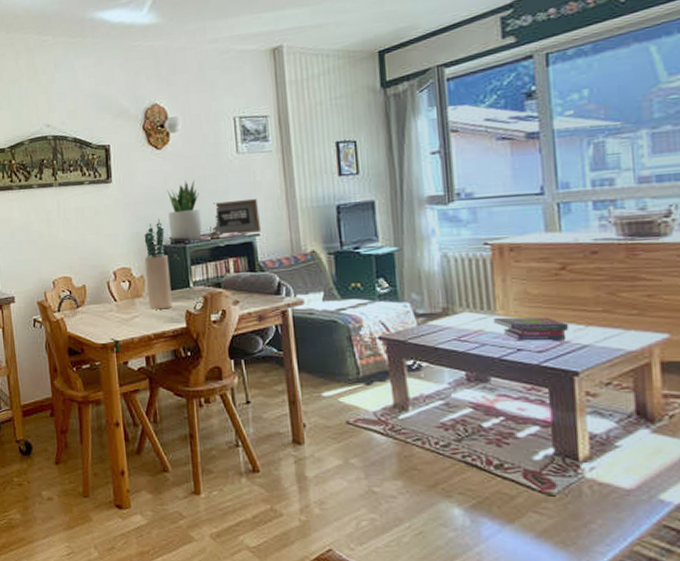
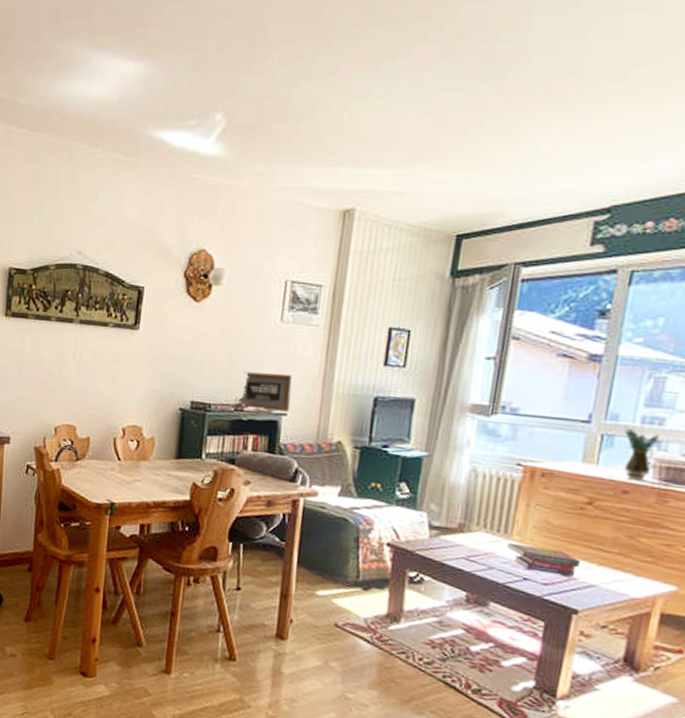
vase: present [144,219,172,310] -> none [154,379,186,478]
planter: present [167,180,202,243] -> none [191,342,231,410]
vase: none [577,192,614,239] -> present [623,427,660,480]

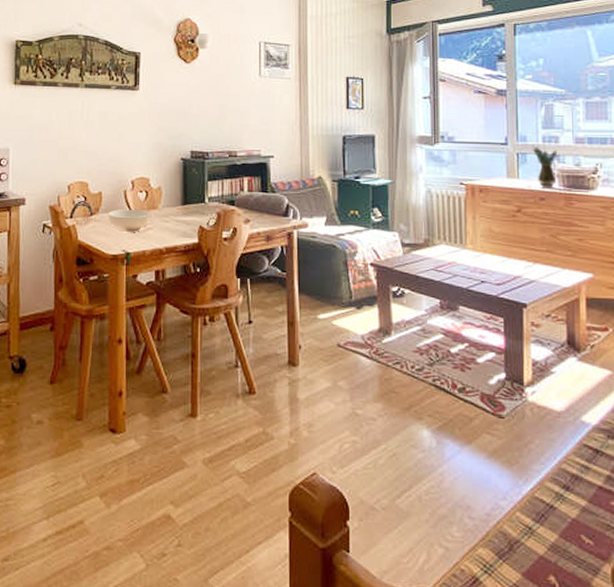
bowl: none [94,457,141,483] -> present [107,209,151,232]
picture frame: present [234,372,292,412] -> none [229,121,275,155]
books: present [507,542,580,577] -> none [464,251,520,275]

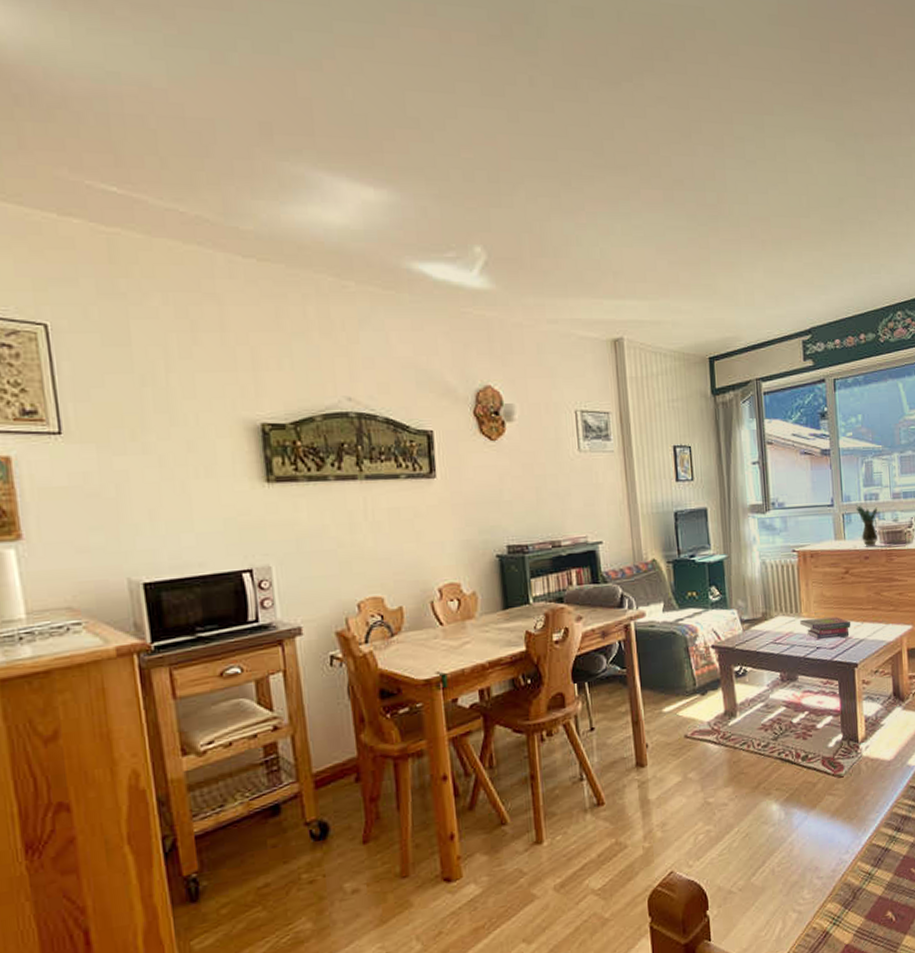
bowl: present [107,209,151,232] -> none [412,621,467,651]
books: none [464,251,520,275] -> present [800,617,851,640]

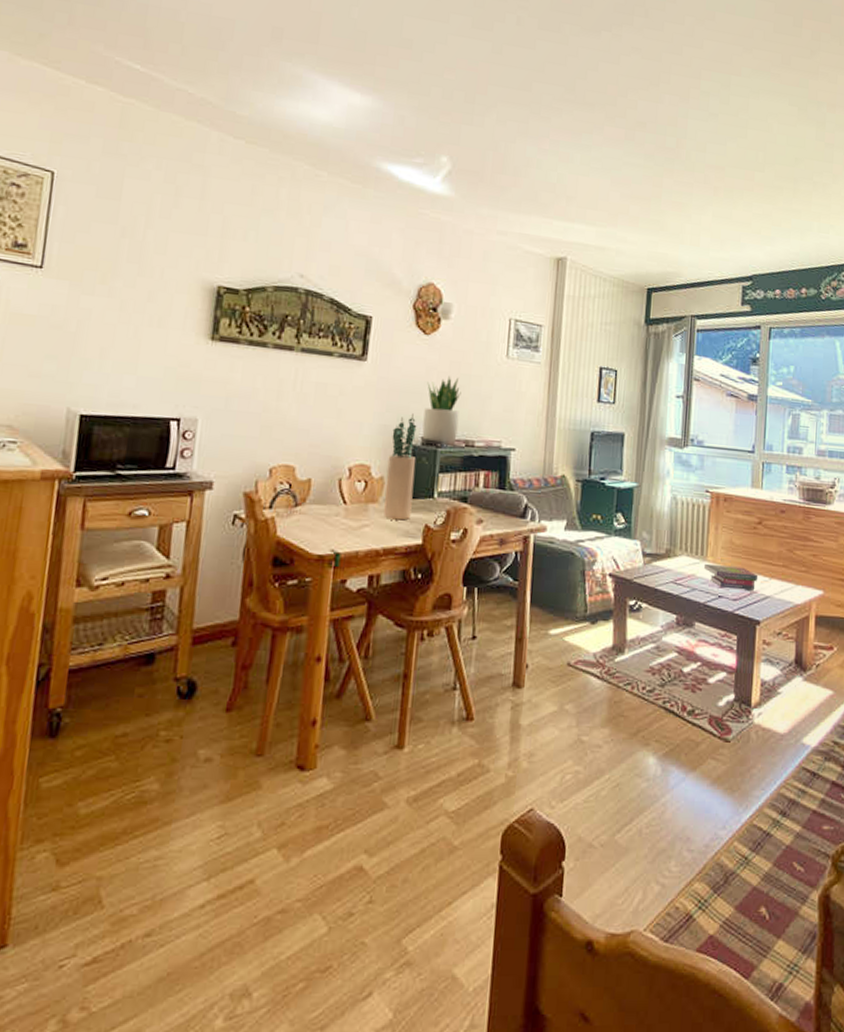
vase: none [476,524,510,633] -> present [384,414,417,521]
planter: none [502,479,543,552] -> present [422,376,461,446]
vase: present [855,505,878,546] -> none [777,456,800,500]

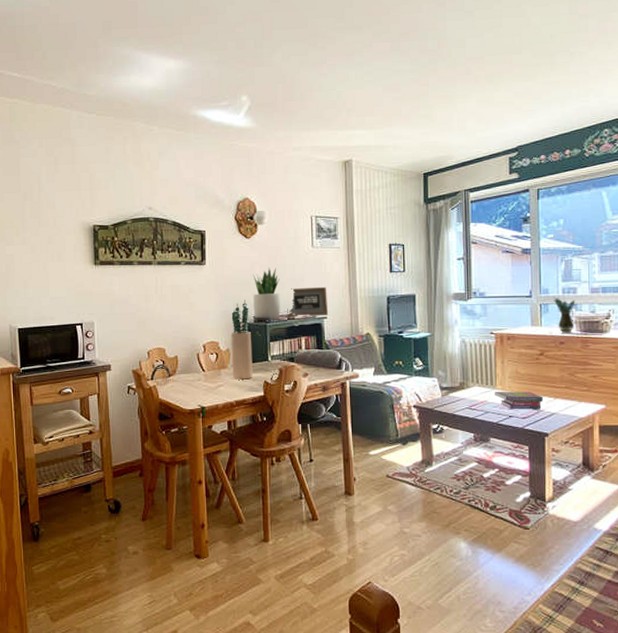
picture frame: none [465,406,519,447] -> present [287,286,328,318]
vase: none [777,456,800,500] -> present [553,297,576,333]

